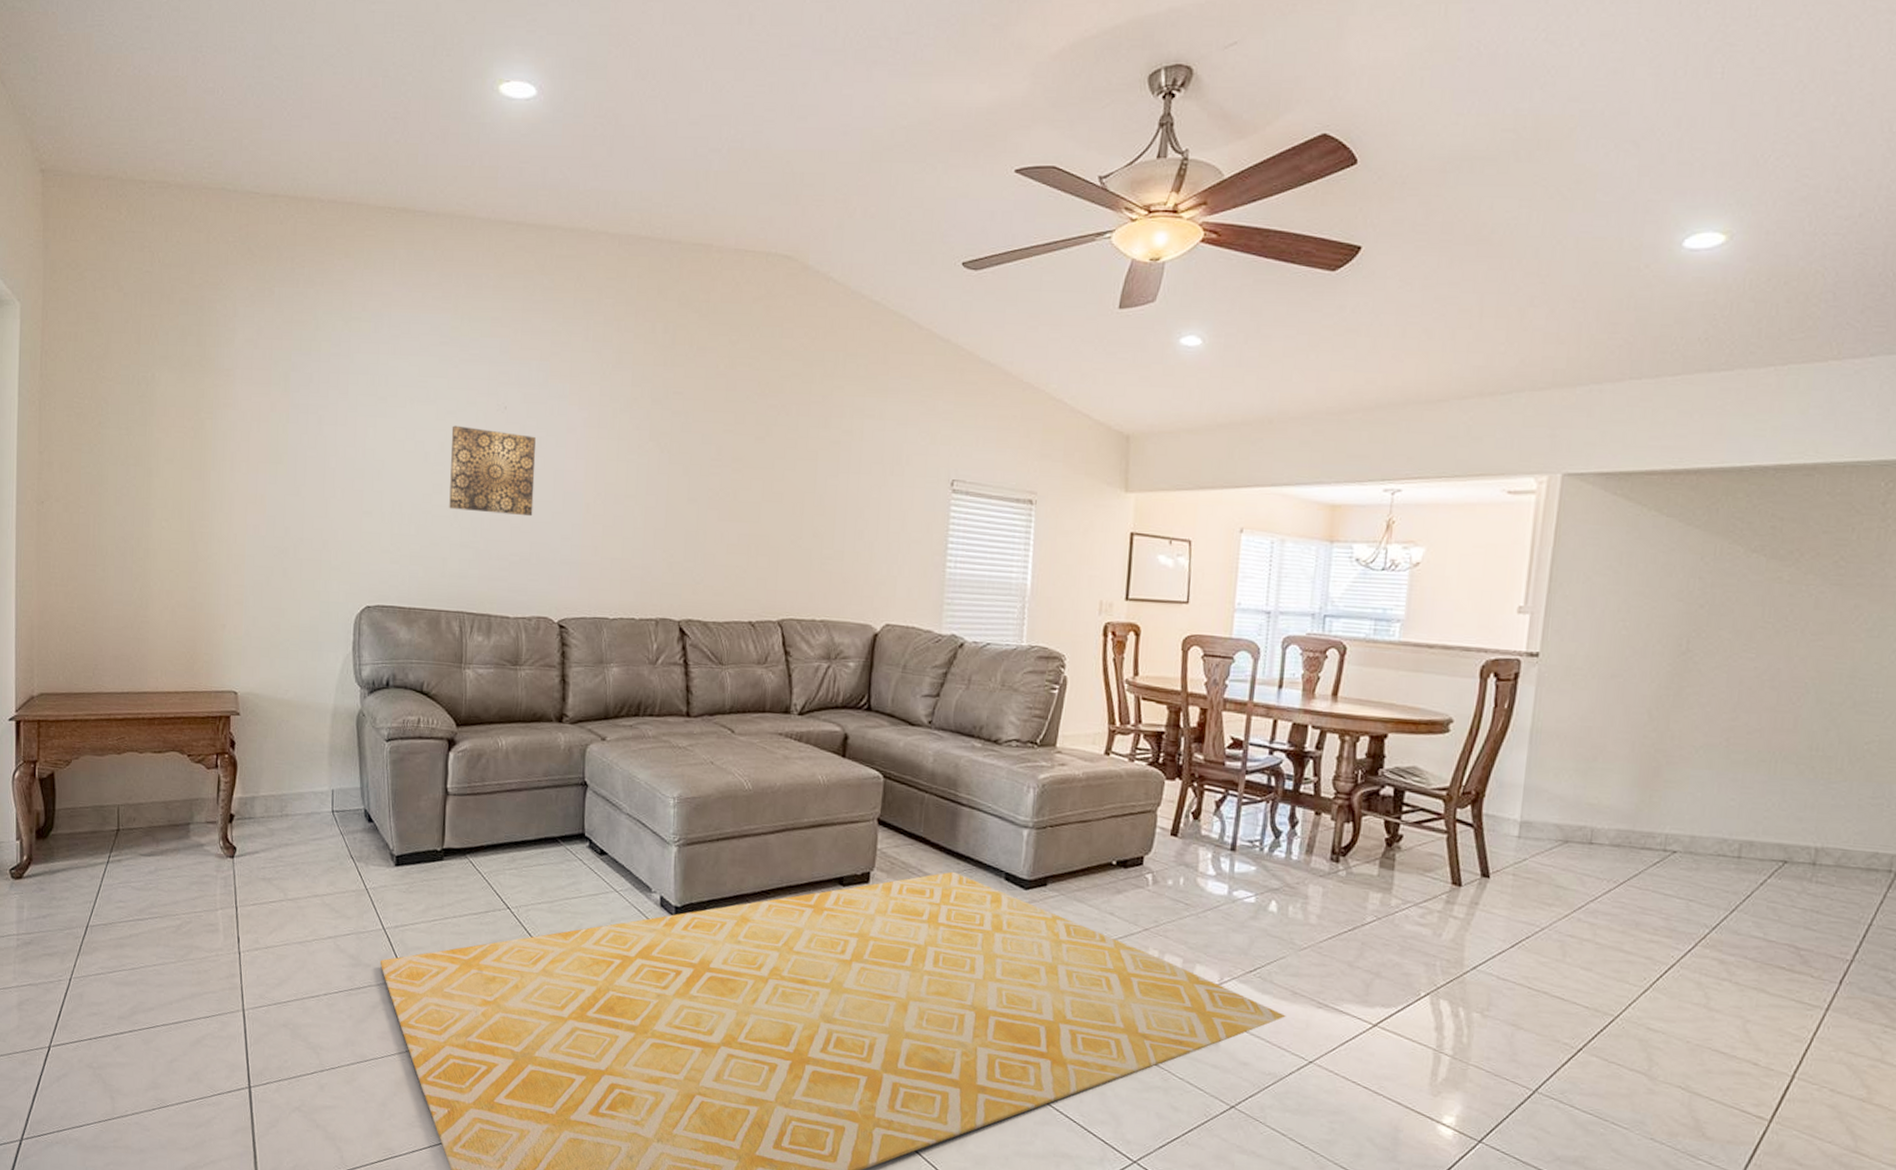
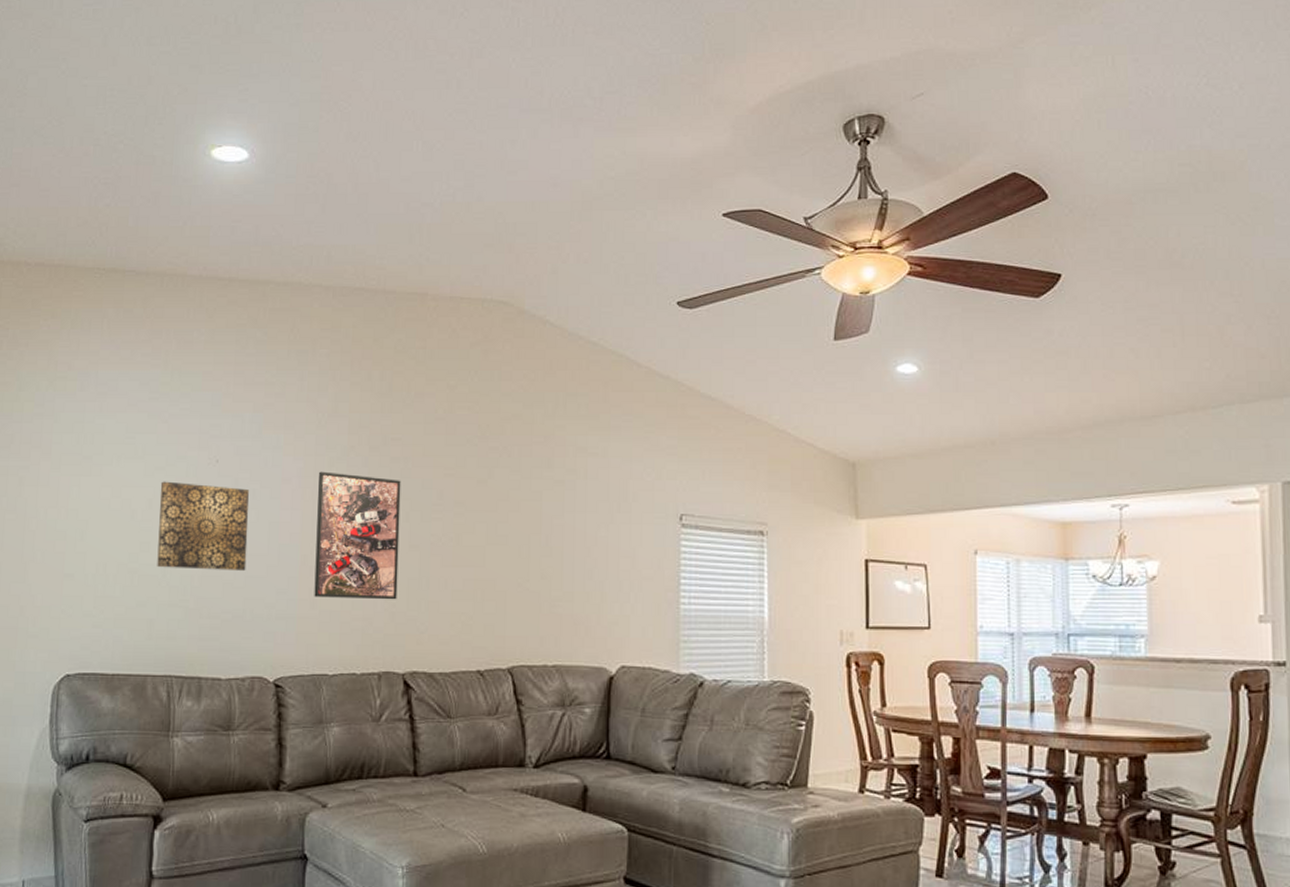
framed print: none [596,422,682,551] -> present [314,471,401,600]

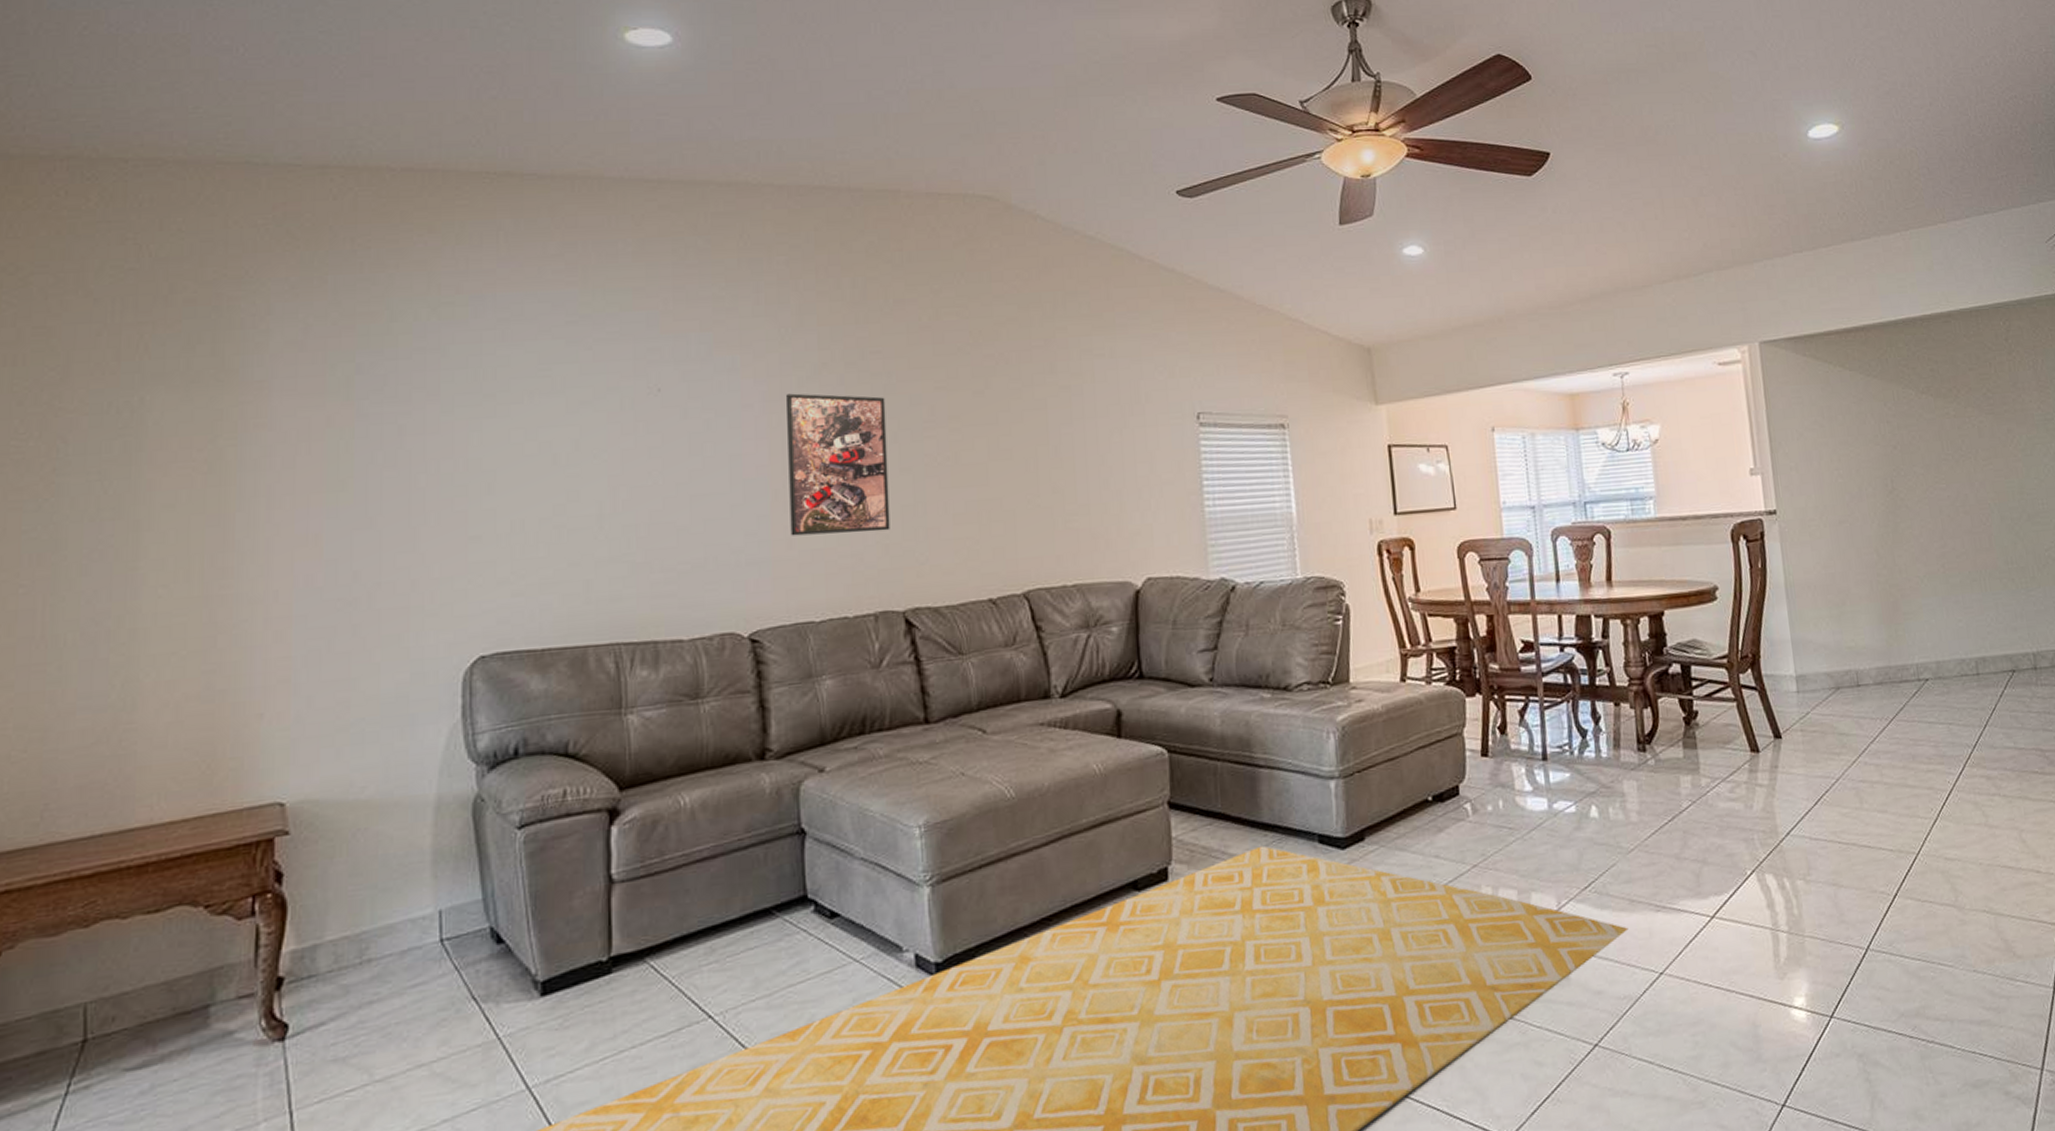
wall art: present [157,481,249,572] -> none [588,417,705,519]

